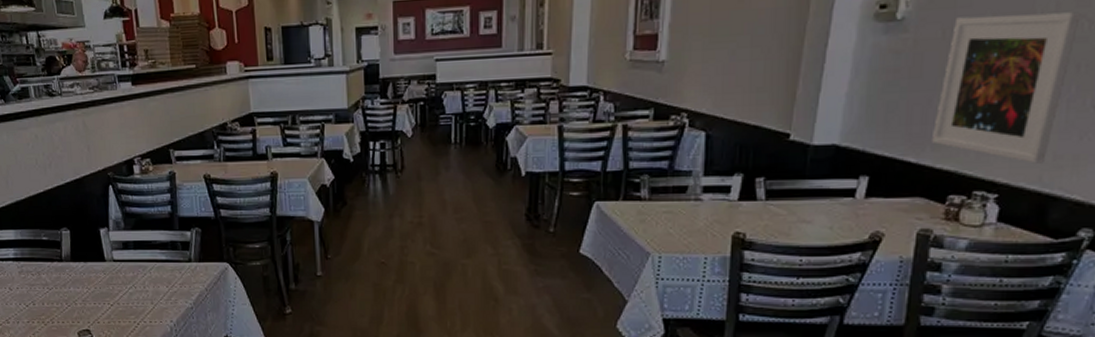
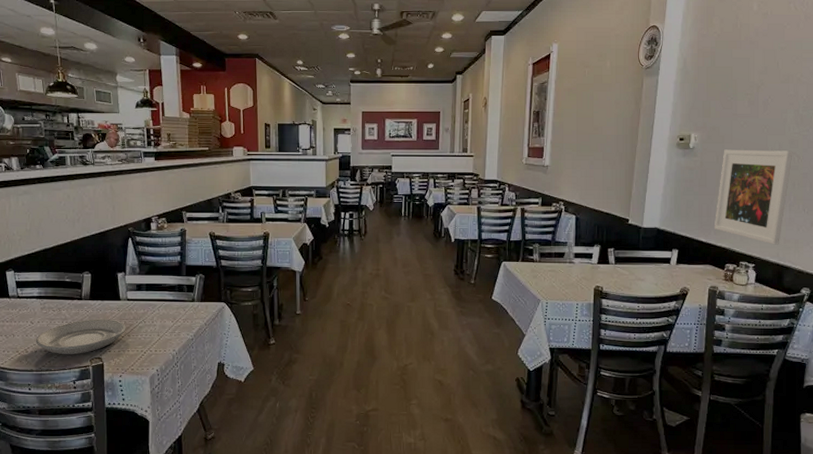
plate: none [17,284,115,327] -> present [36,319,126,355]

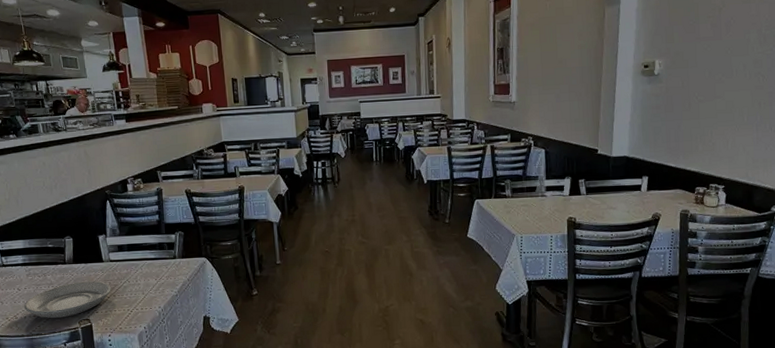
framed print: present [715,149,793,245] -> none [683,70,758,165]

